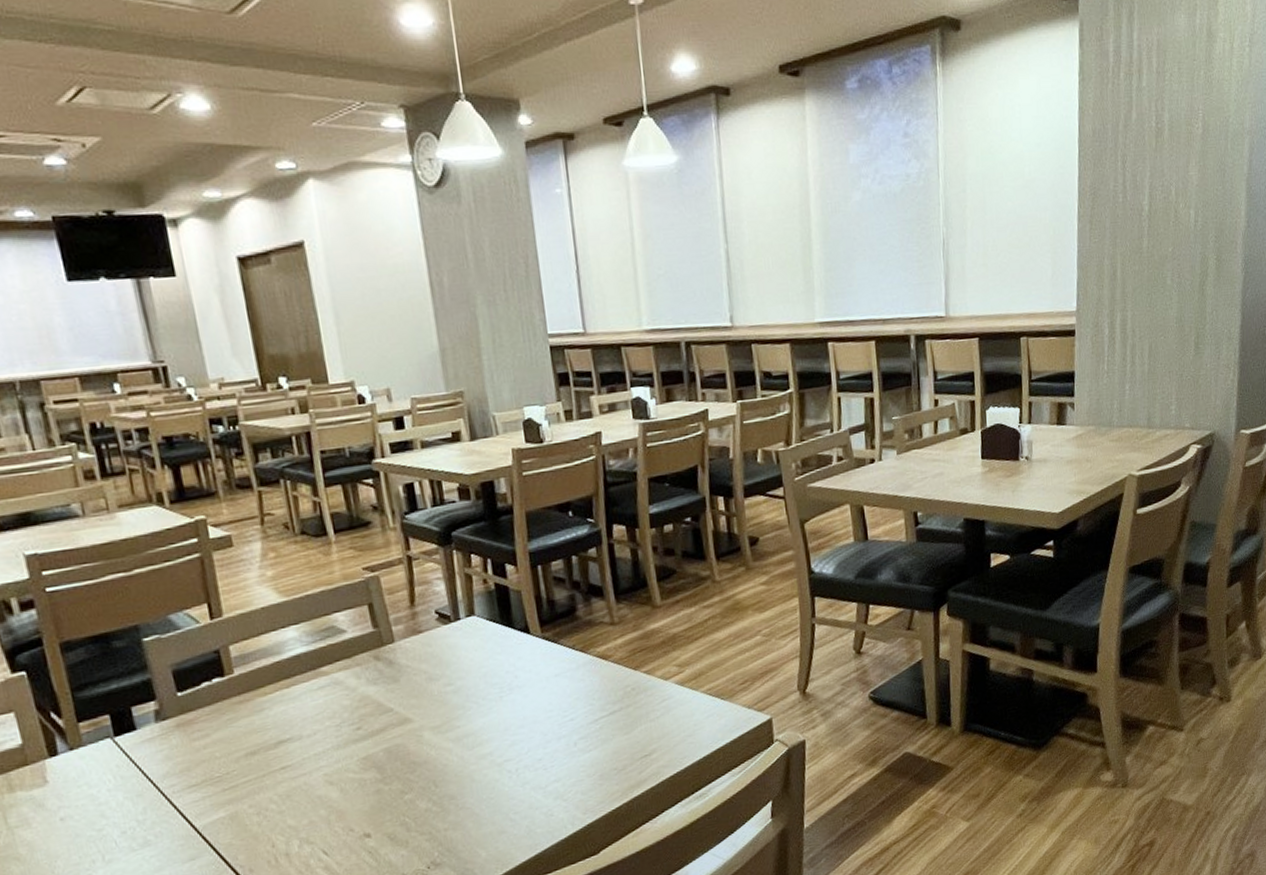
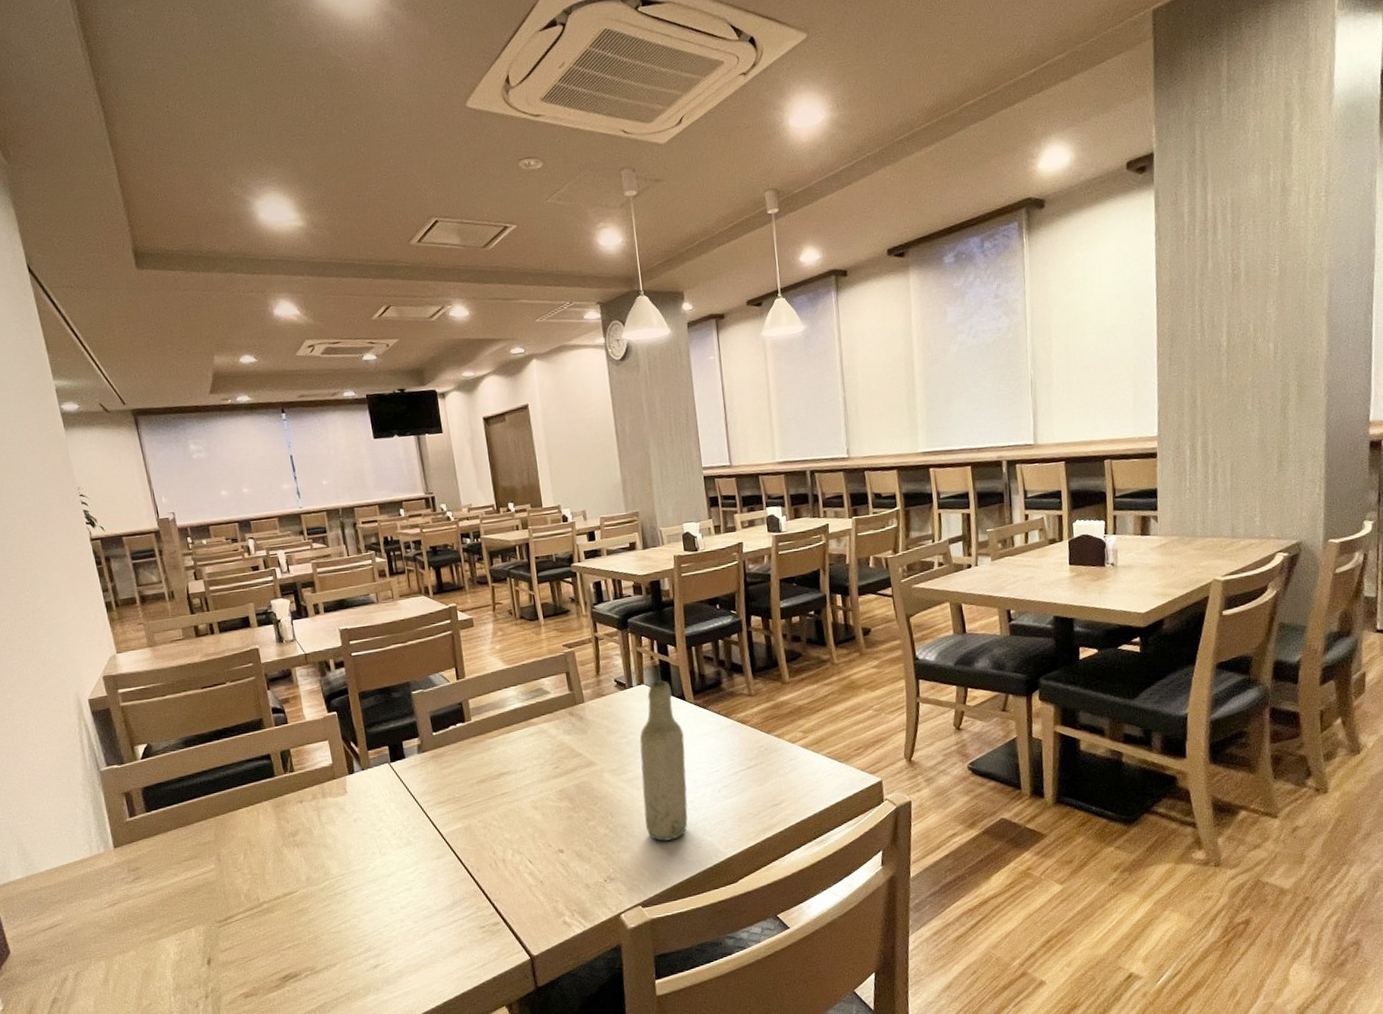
bottle: none [470,609,536,812] -> present [639,680,688,841]

